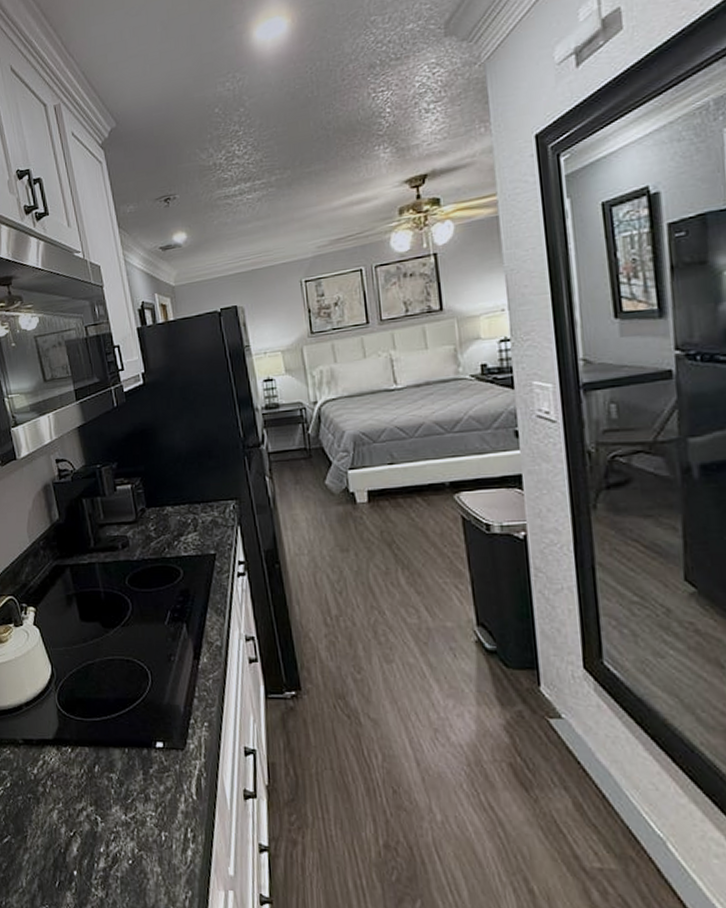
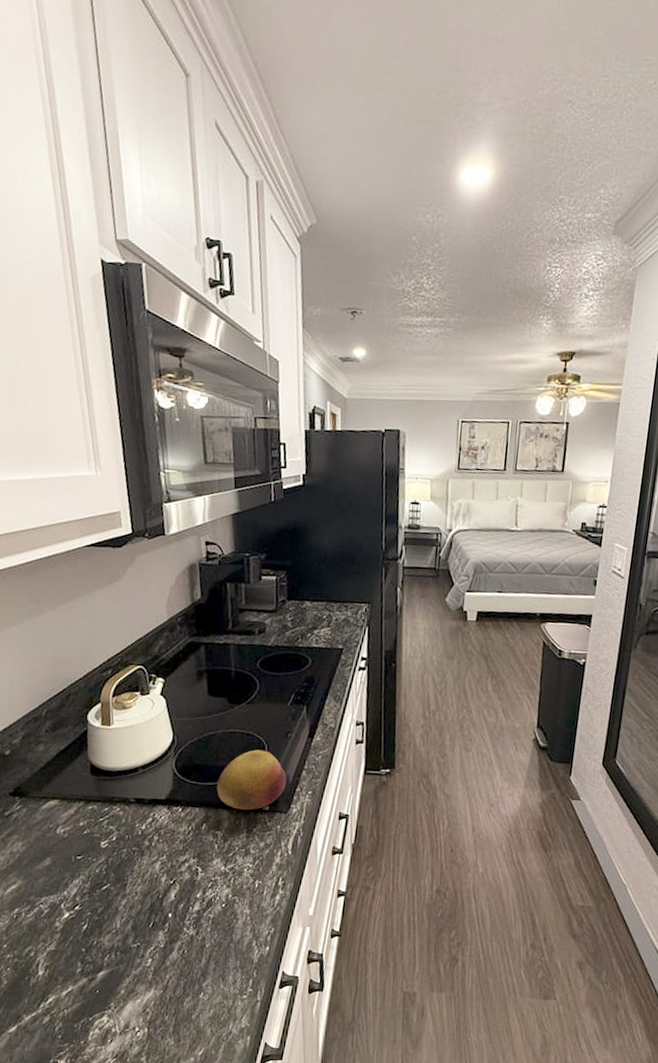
fruit: none [103,677,178,748] -> present [217,749,287,810]

